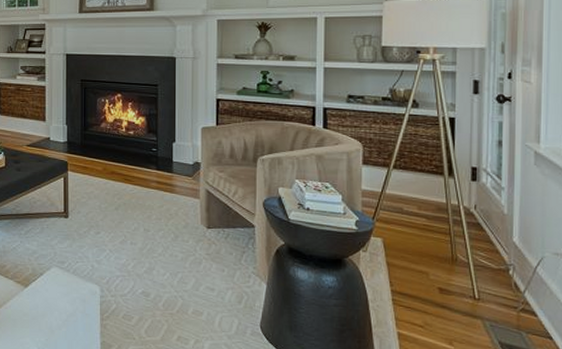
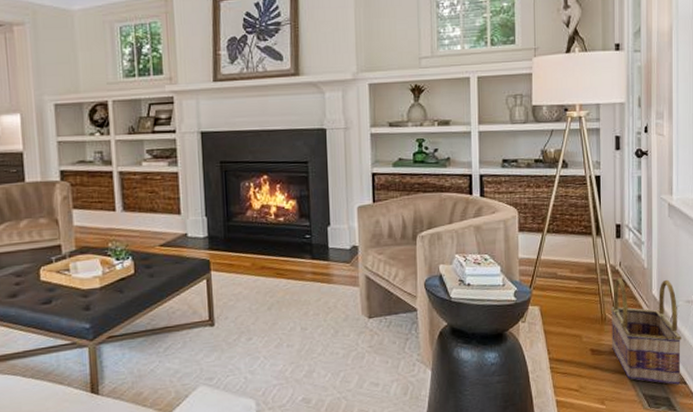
basket: none [463,220,548,338] -> present [610,277,682,385]

